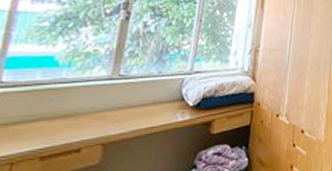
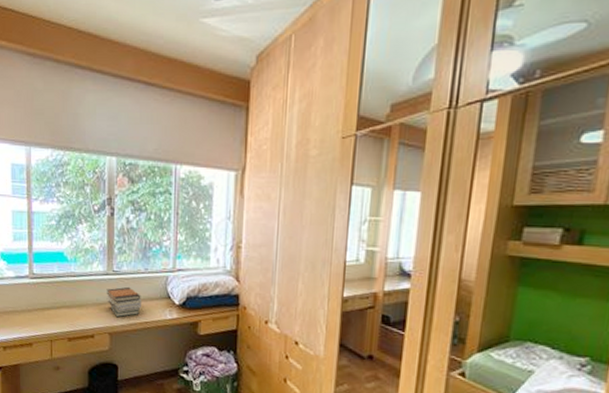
book stack: none [105,91,151,125] -> present [106,286,141,318]

